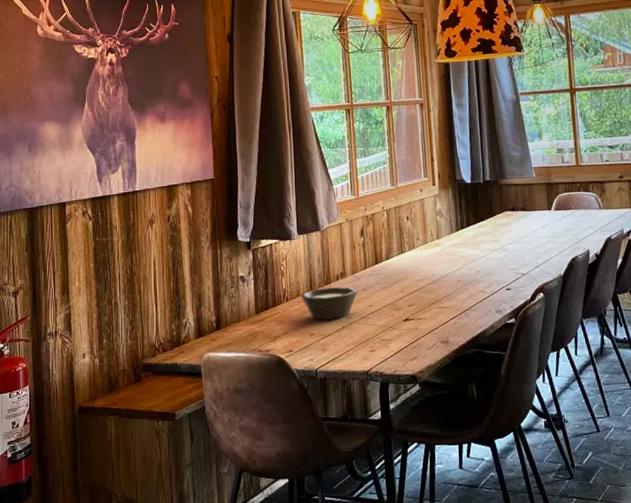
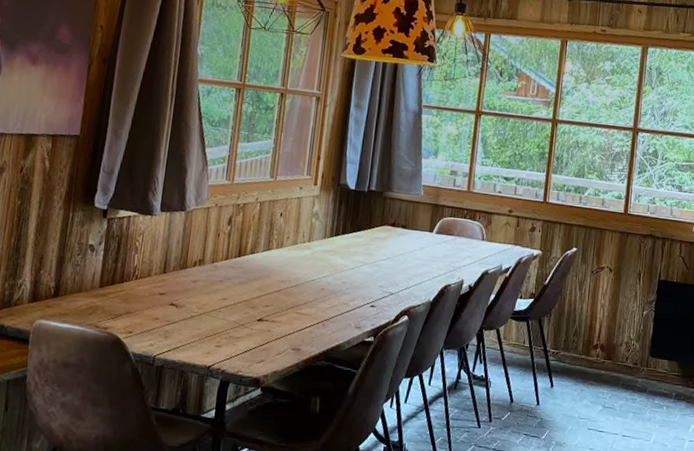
bowl: present [300,286,357,320] -> none [151,271,214,308]

